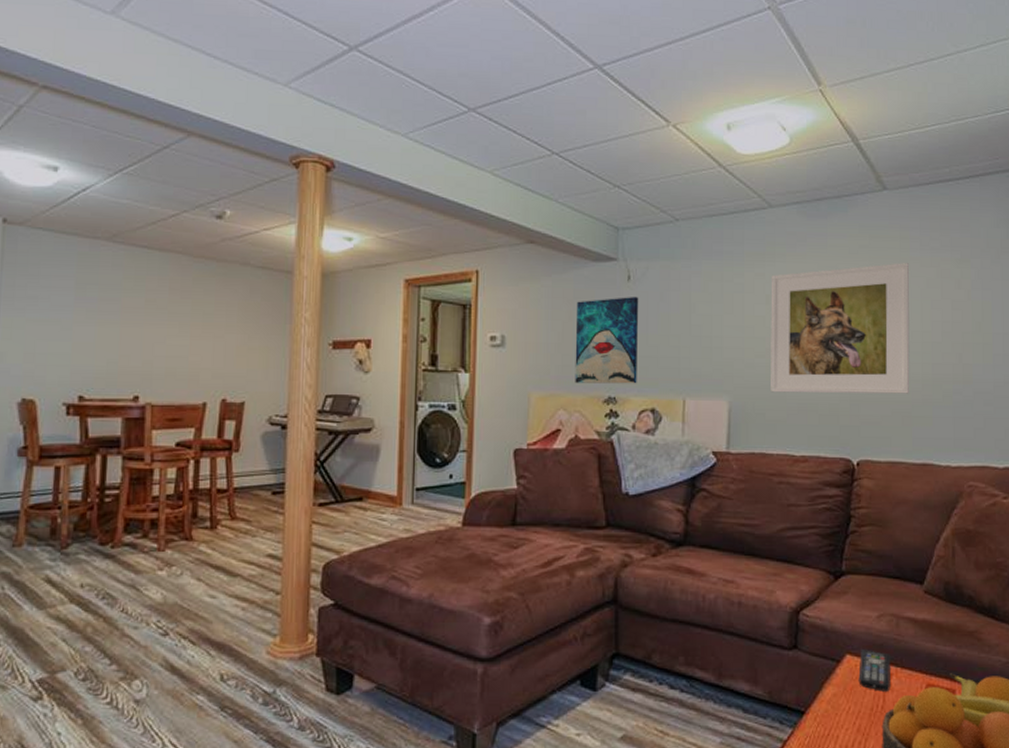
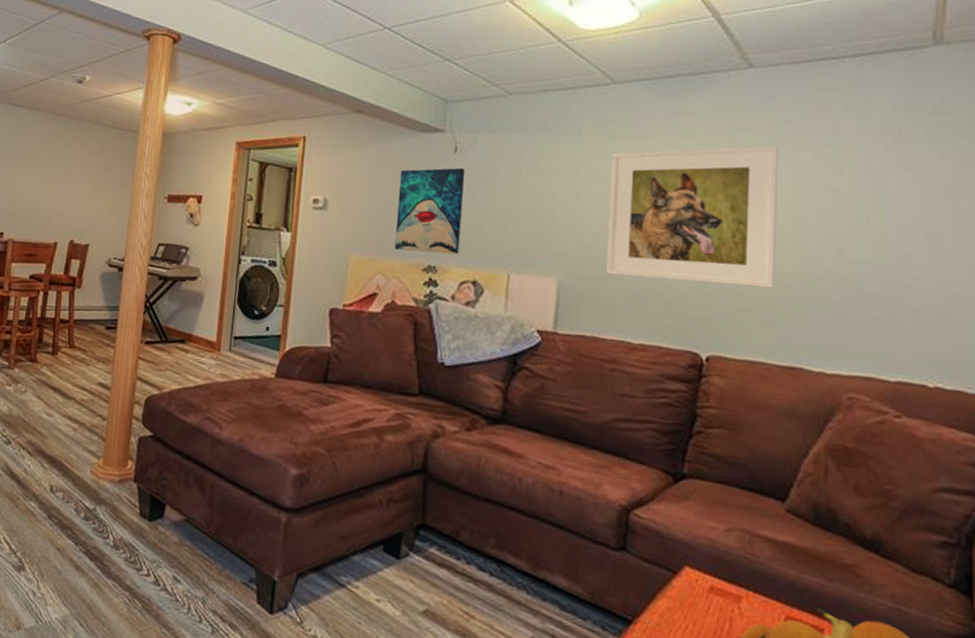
remote control: present [858,650,890,692] -> none [699,564,740,616]

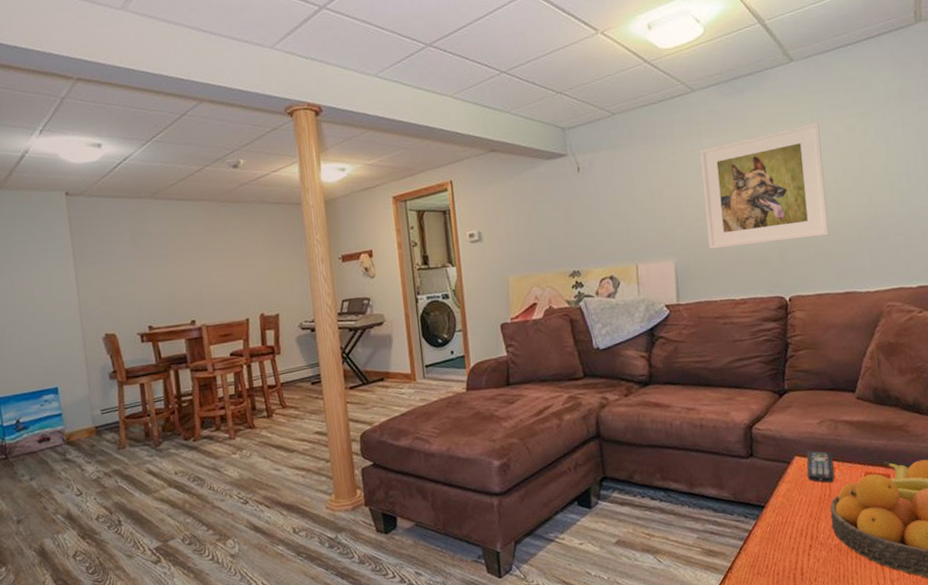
wall art: present [394,168,466,255] -> none [537,185,596,263]
remote control: none [699,564,740,616] -> present [806,450,835,483]

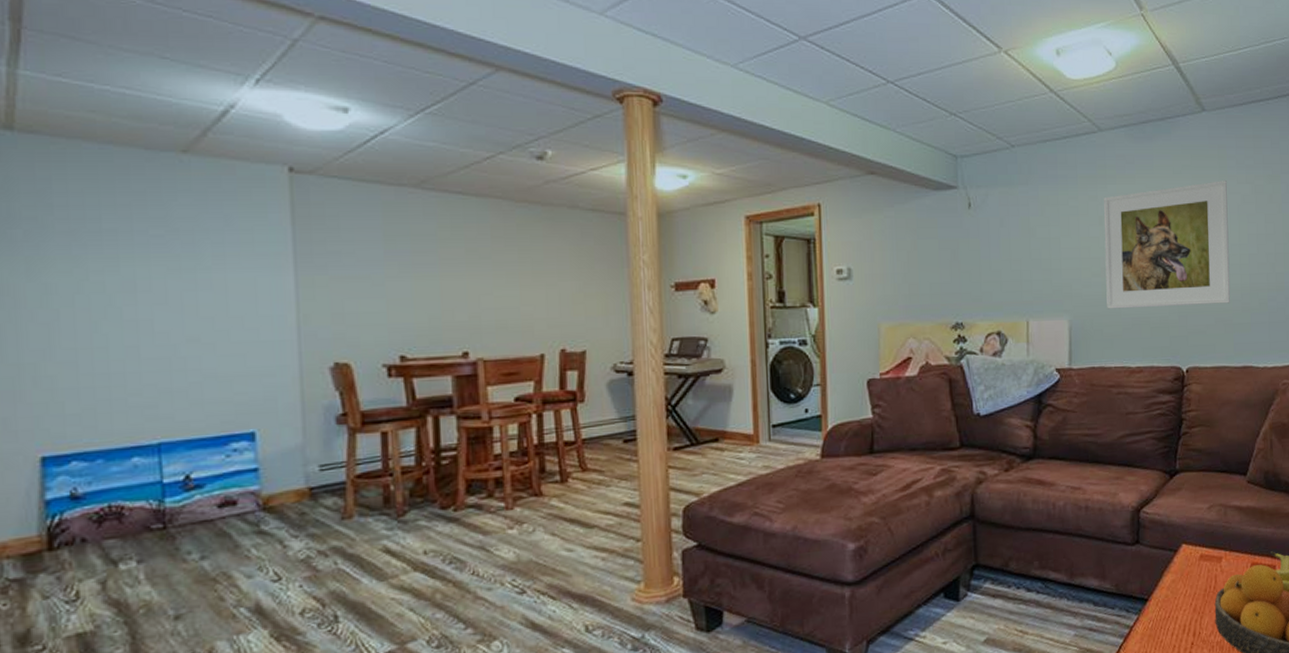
remote control: present [806,450,835,483] -> none [1193,538,1221,574]

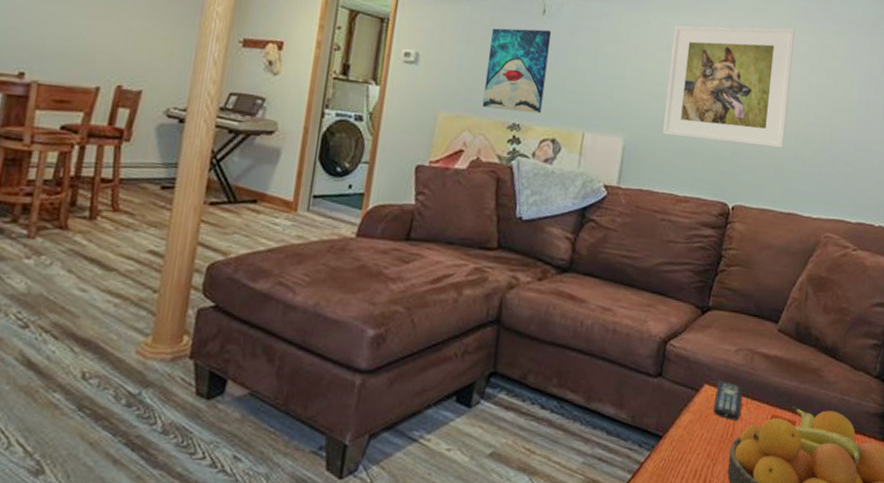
wall art: none [920,224,983,311] -> present [482,28,552,114]
remote control: none [1193,538,1221,574] -> present [713,380,743,421]

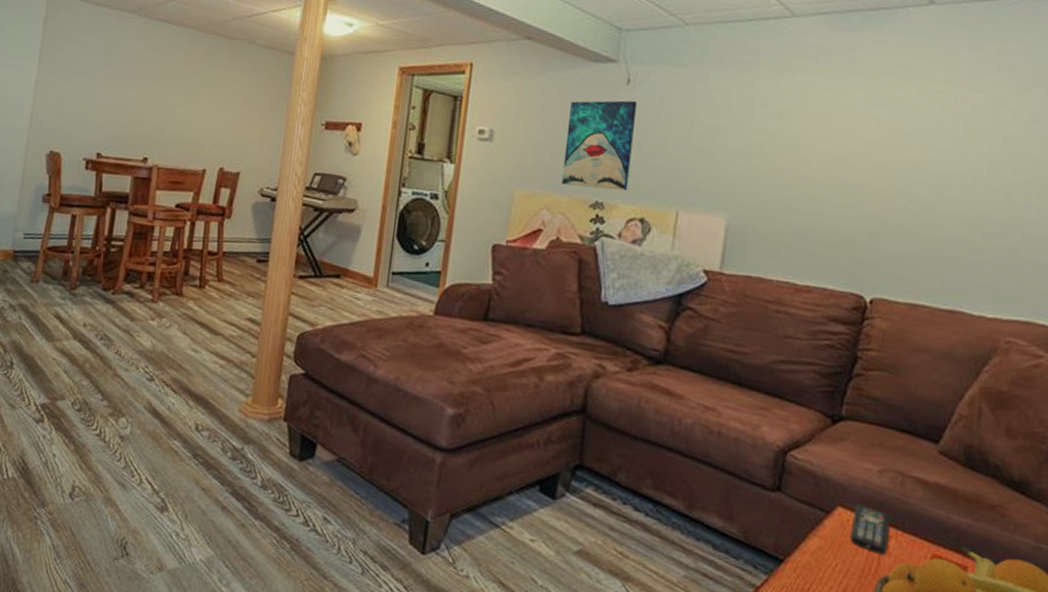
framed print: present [663,25,795,148] -> none [776,85,954,232]

